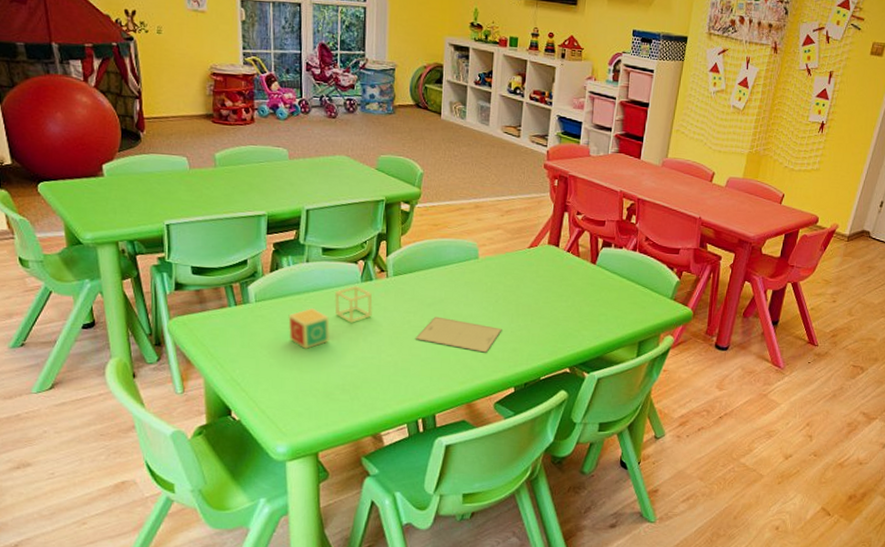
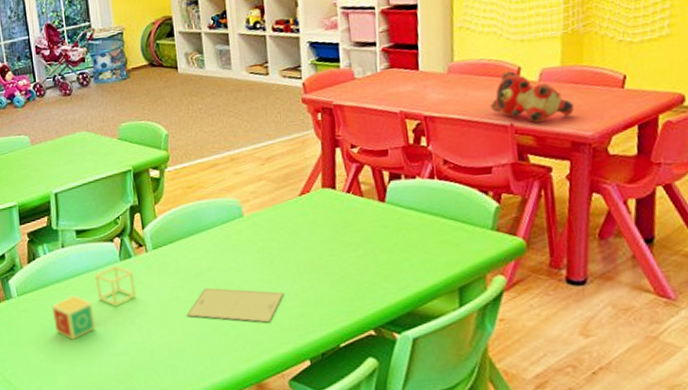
stuffed animal: none [687,174,746,220] -> present [490,71,575,123]

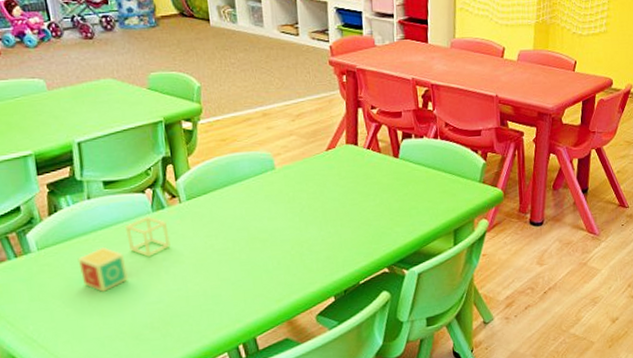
paper: present [186,287,284,323] -> none [221,235,312,266]
stuffed animal: present [490,71,575,123] -> none [482,50,541,96]

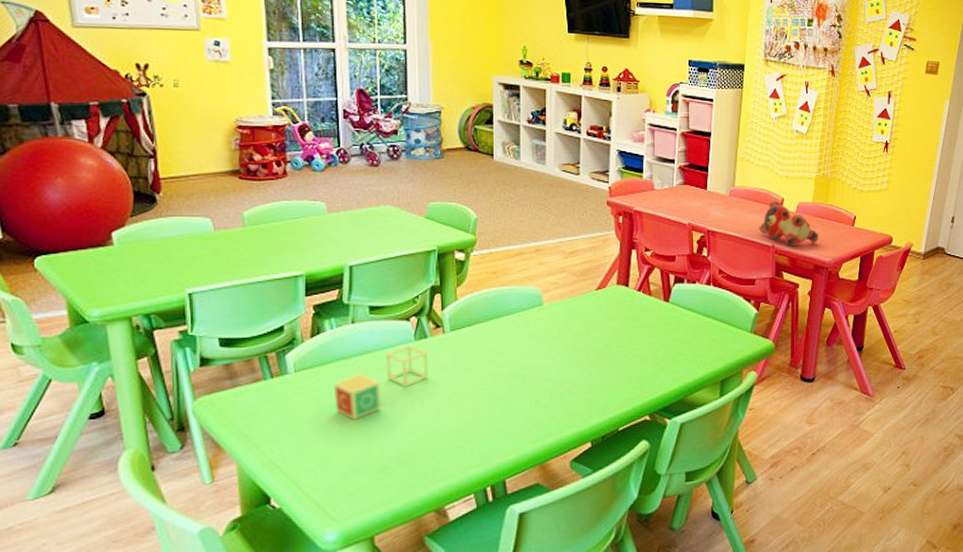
stuffed animal: none [482,50,541,96] -> present [759,201,819,247]

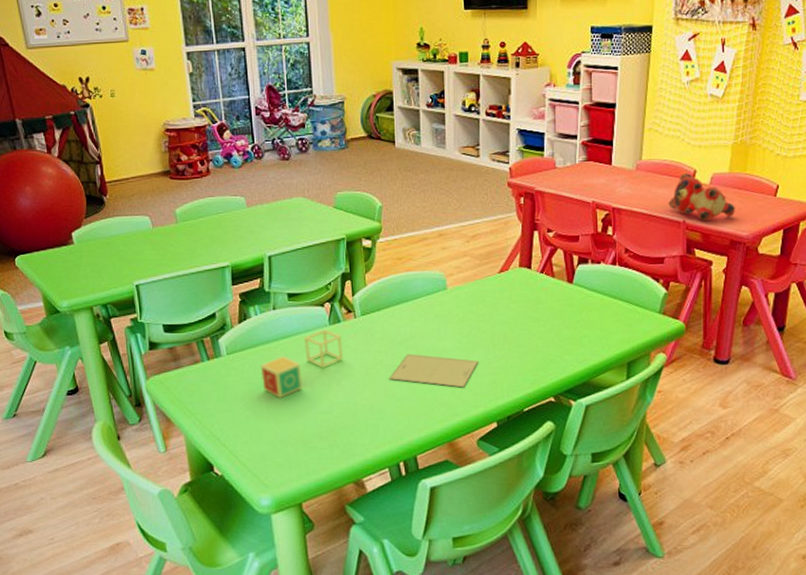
paper: none [478,371,574,407] -> present [388,354,479,388]

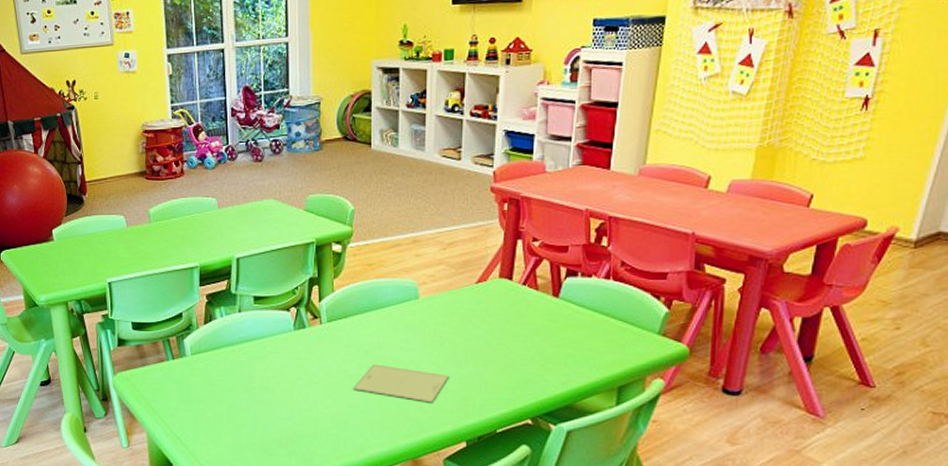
toy blocks: present [260,330,343,398] -> none [223,335,307,402]
stuffed animal: present [668,173,736,222] -> none [675,180,758,234]

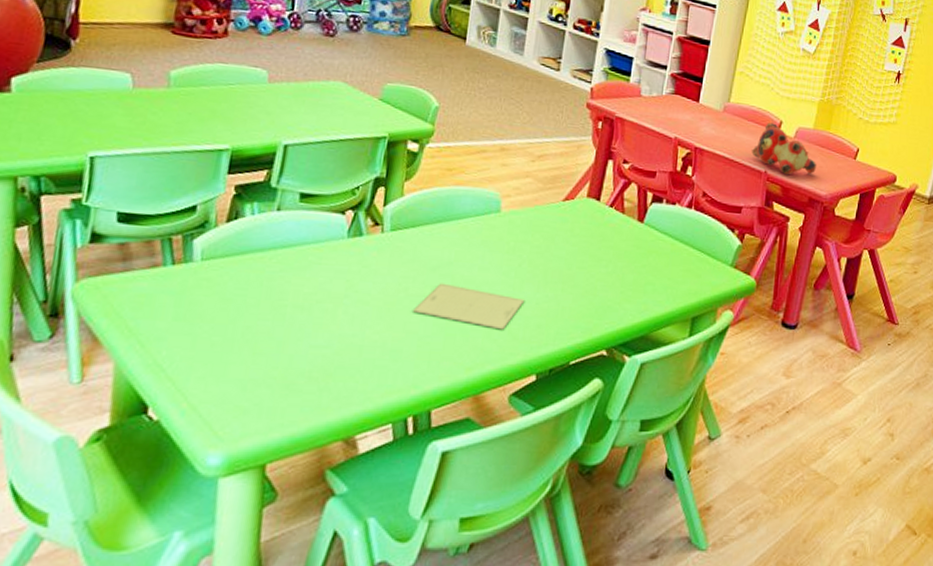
stuffed animal: none [675,180,758,234] -> present [752,122,817,175]

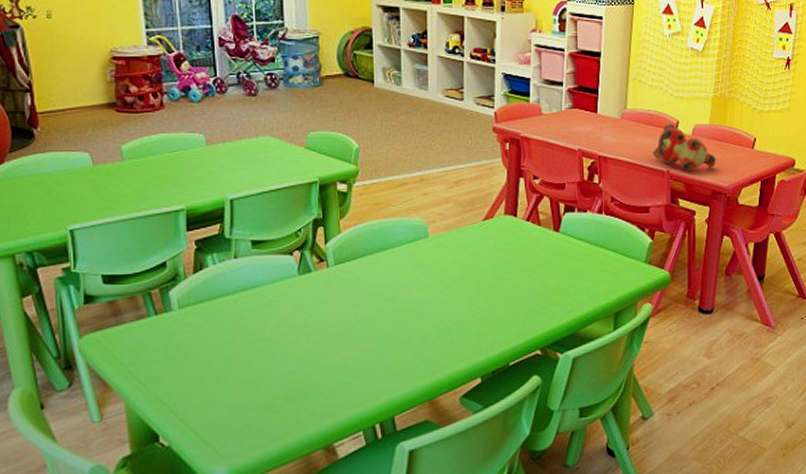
paper: present [412,283,525,330] -> none [364,306,462,342]

